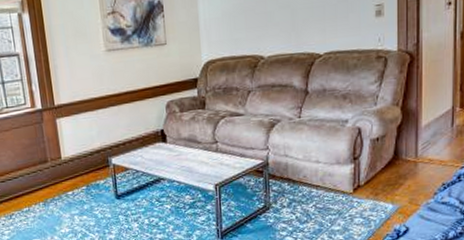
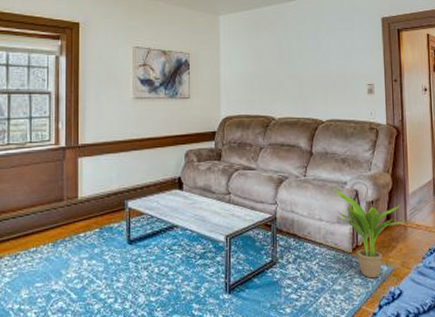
potted plant: none [333,127,418,218] -> present [334,188,407,279]

